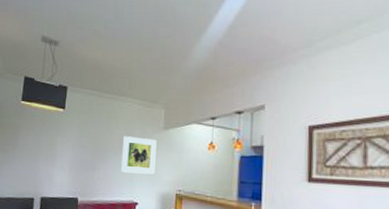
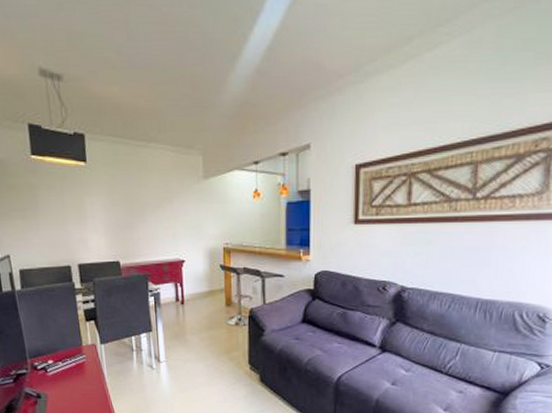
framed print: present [121,136,157,174] -> none [160,189,199,230]

